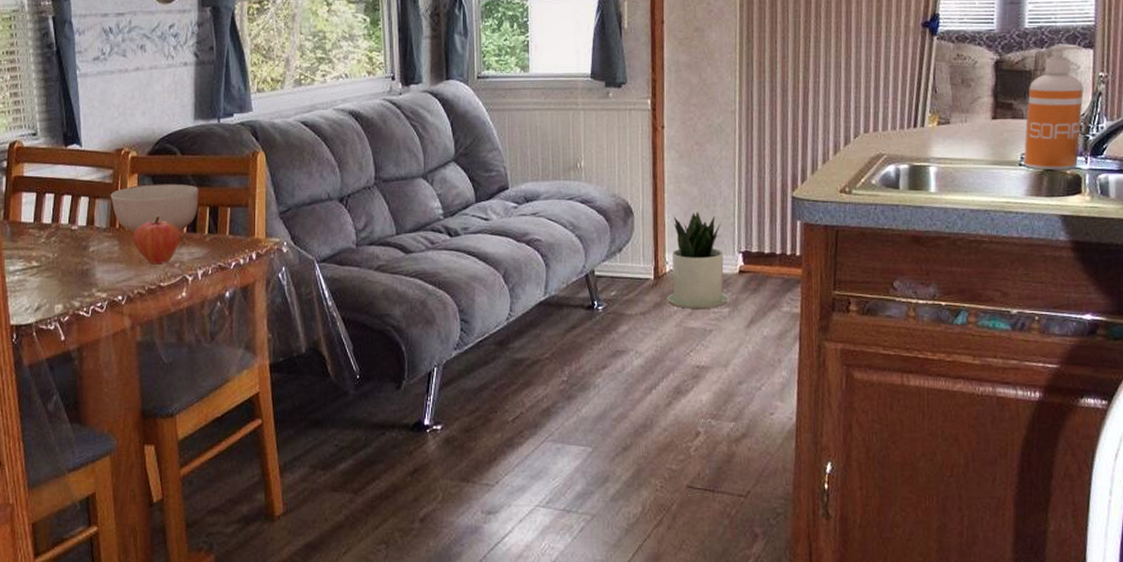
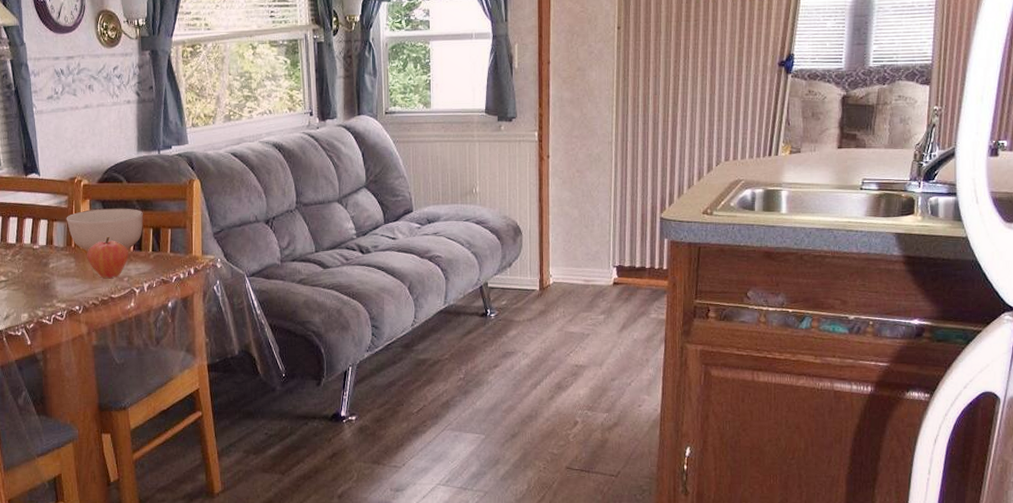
planter: present [667,211,729,309] -> none [551,231,604,316]
soap dispenser: present [1023,45,1084,171] -> none [864,81,921,194]

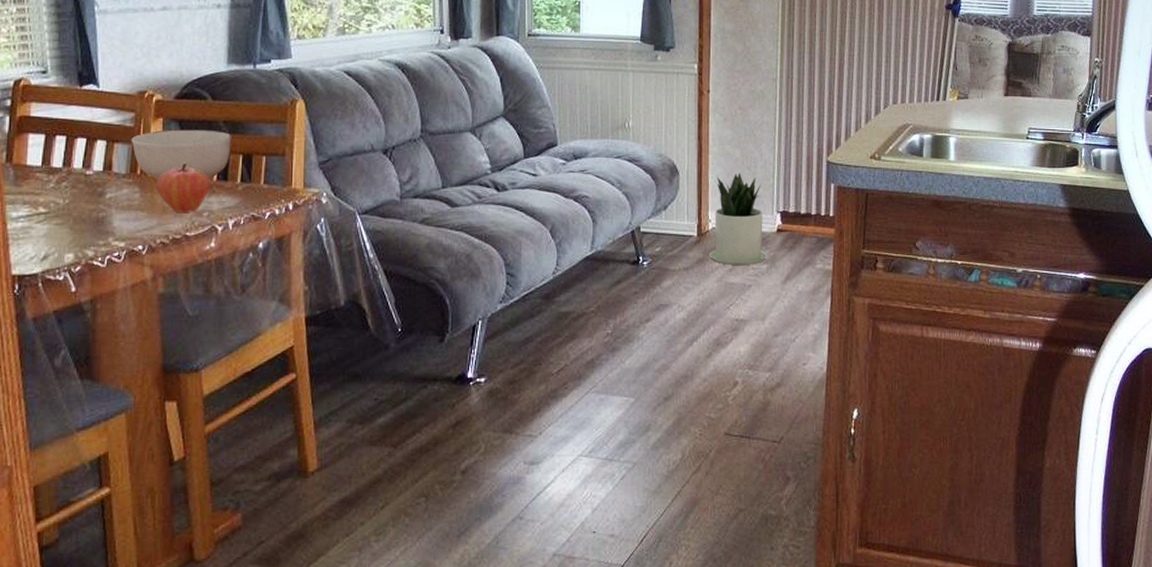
planter: none [551,231,604,316] -> present [709,173,767,265]

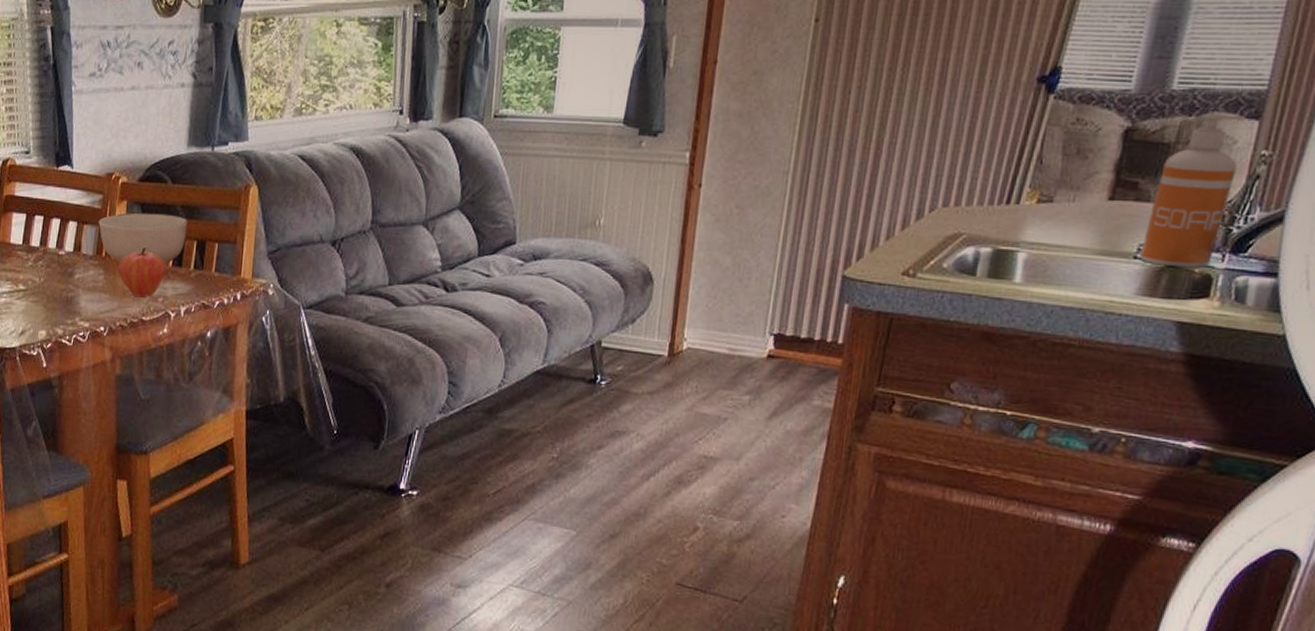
planter: present [709,173,767,265] -> none [680,284,756,395]
soap dispenser: none [1030,31,1083,145] -> present [1139,112,1247,268]

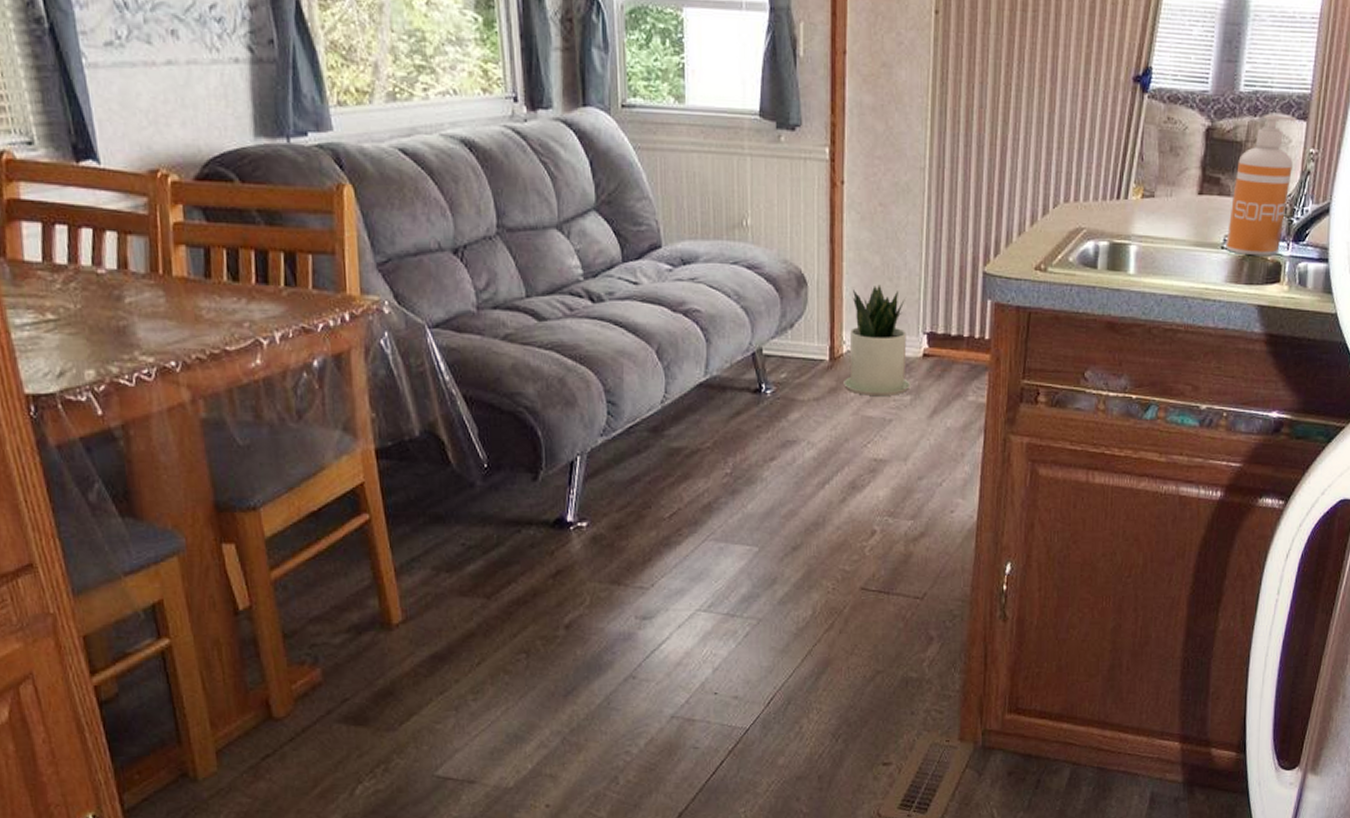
bowl: present [98,213,187,266] -> none [146,219,269,284]
fruit: present [118,246,166,298] -> none [183,260,249,323]
planter: none [680,284,756,395] -> present [843,284,911,396]

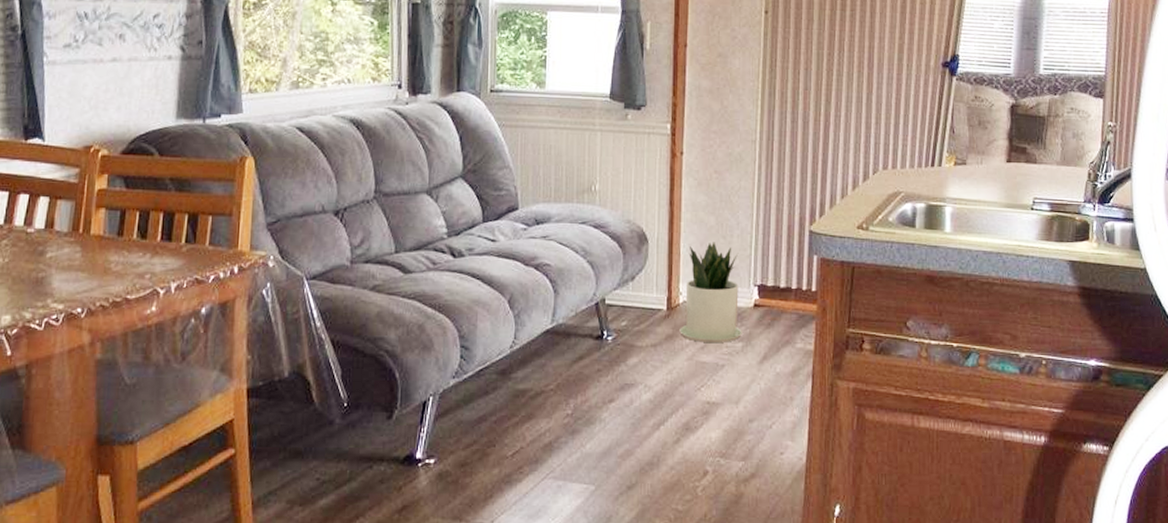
soap dispenser: present [1226,113,1297,256] -> none [1035,92,1094,217]

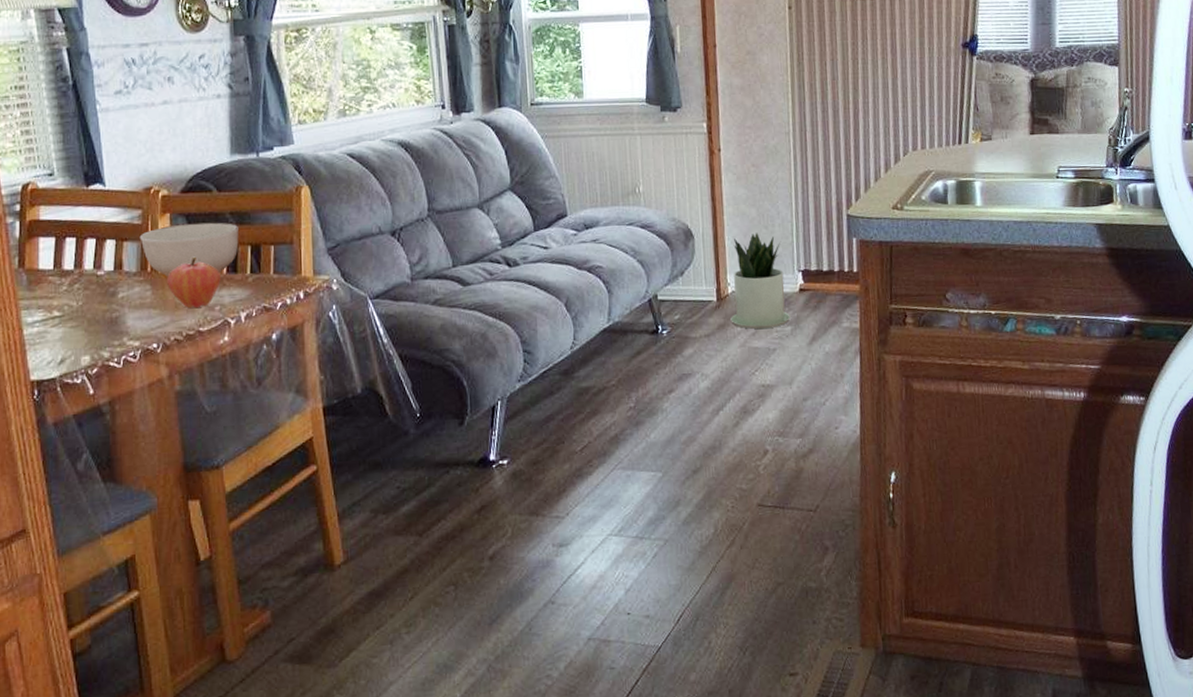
bowl: none [74,186,177,241] -> present [139,222,239,277]
fruit: none [98,221,154,275] -> present [167,256,221,309]

